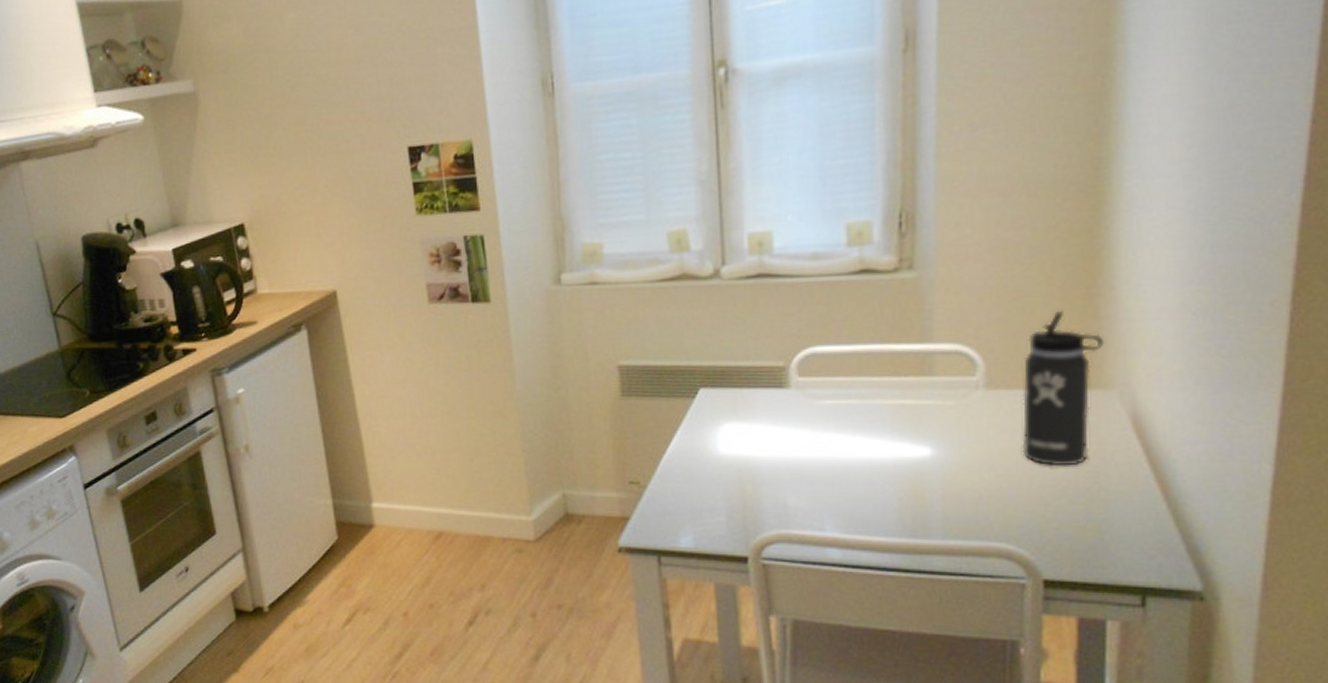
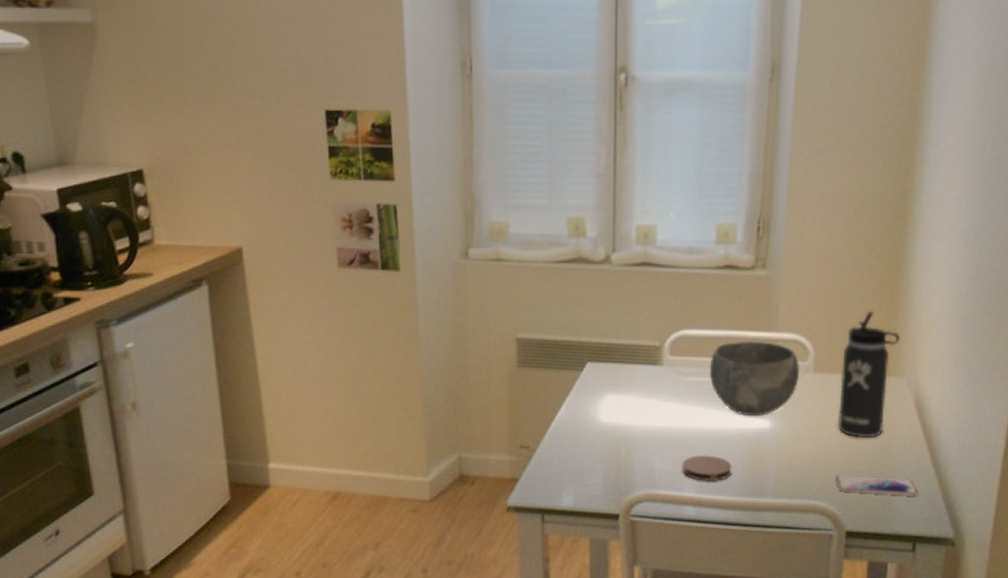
coaster: none [821,489,885,519] -> present [682,455,732,481]
bowl: none [848,354,967,444] -> present [709,341,800,417]
smartphone: none [1023,510,1146,538] -> present [835,474,919,496]

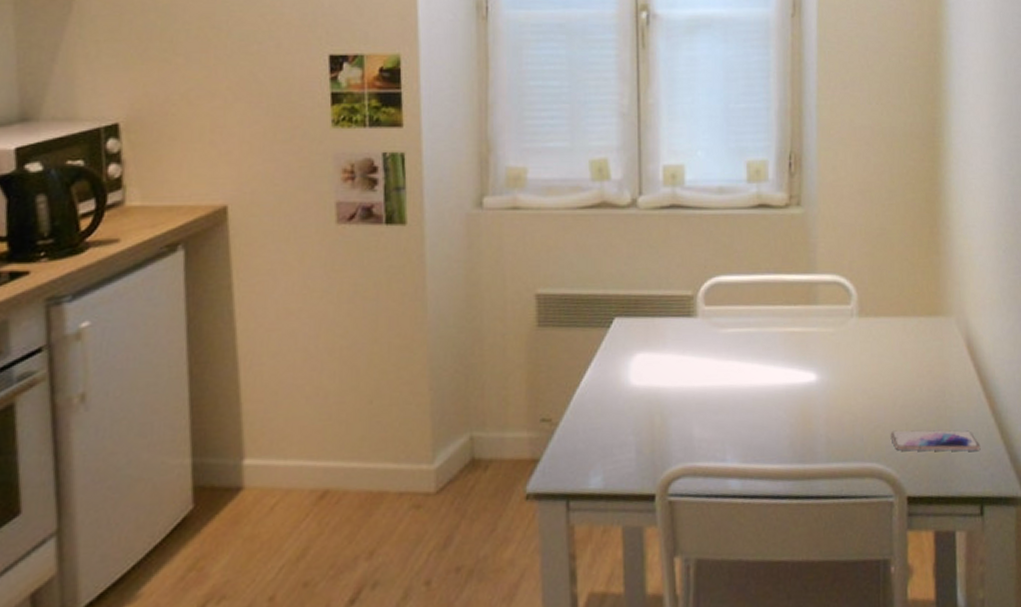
coaster: present [682,455,732,481] -> none [723,417,778,448]
bowl: present [709,341,800,417] -> none [747,284,844,370]
thermos bottle: present [837,310,901,438] -> none [886,246,945,388]

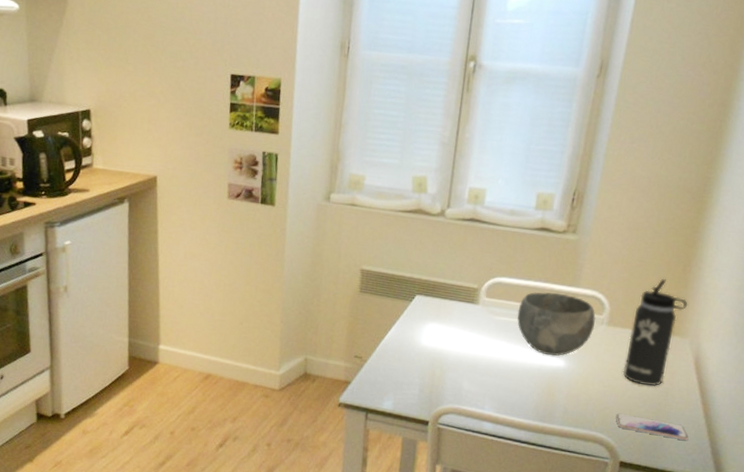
bowl: none [747,284,844,370] -> present [517,292,596,356]
thermos bottle: none [886,246,945,388] -> present [622,278,688,387]

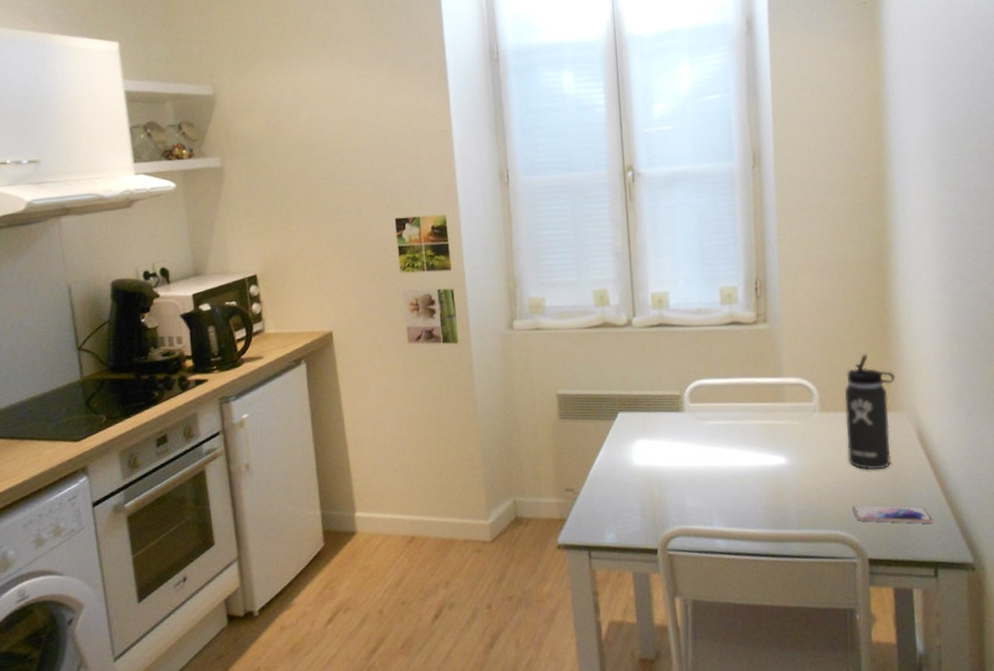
bowl: present [517,292,596,356] -> none [726,386,808,455]

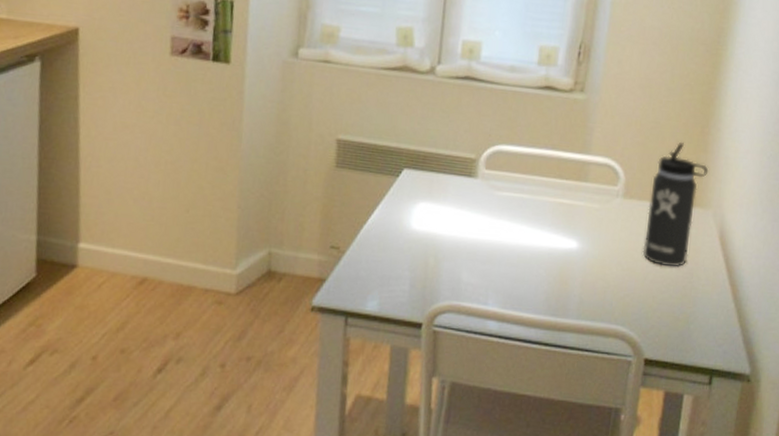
smartphone: present [852,504,933,524] -> none [637,301,718,329]

